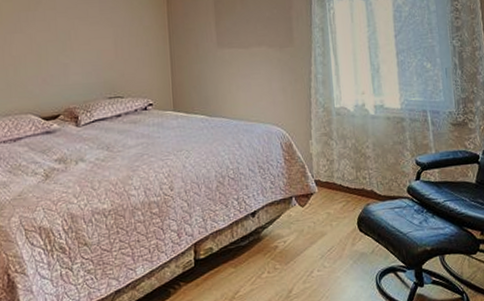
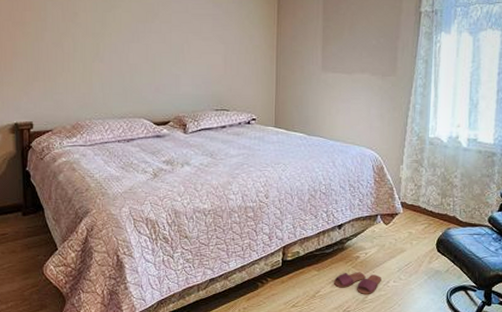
slippers: none [254,264,304,289] -> present [334,272,381,294]

